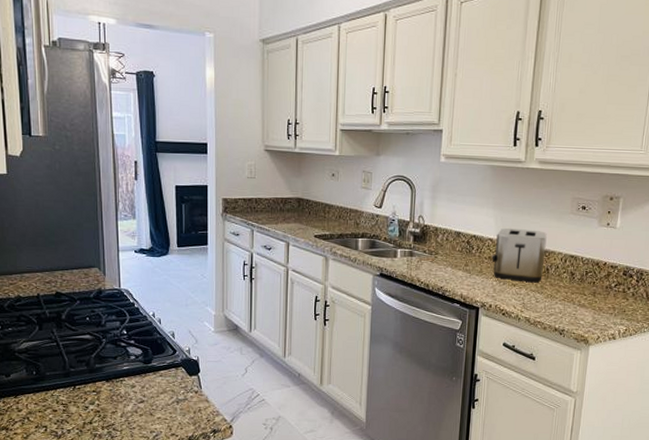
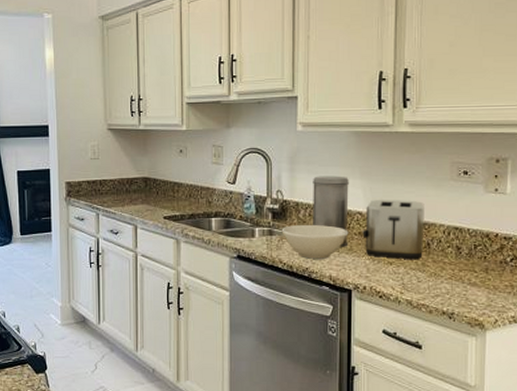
bowl: none [421,247,480,279] -> present [281,224,349,259]
canister: none [449,204,483,269] -> present [313,176,349,247]

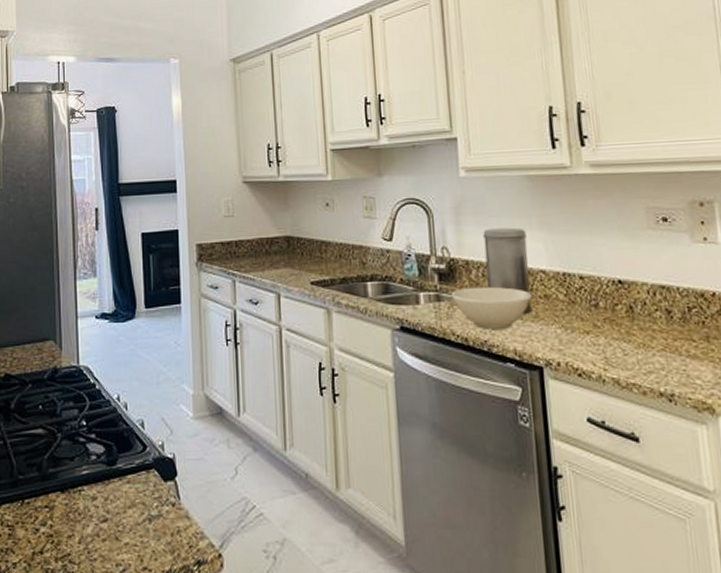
toaster: present [362,199,425,260] -> none [548,253,626,328]

